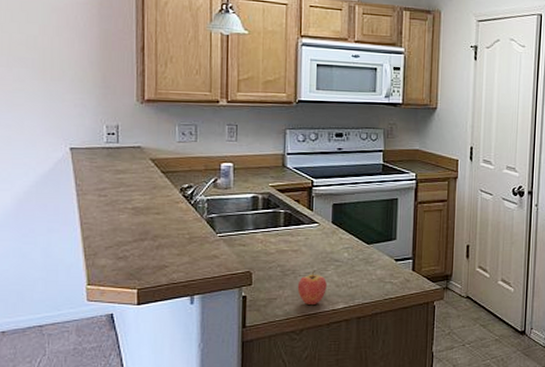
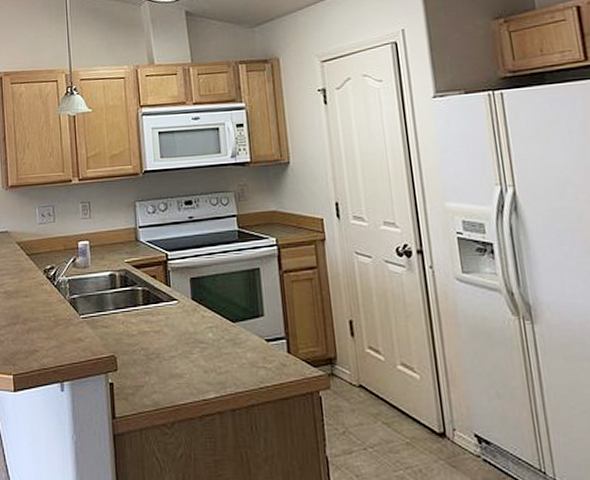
fruit: present [297,270,327,306] -> none [163,353,194,395]

